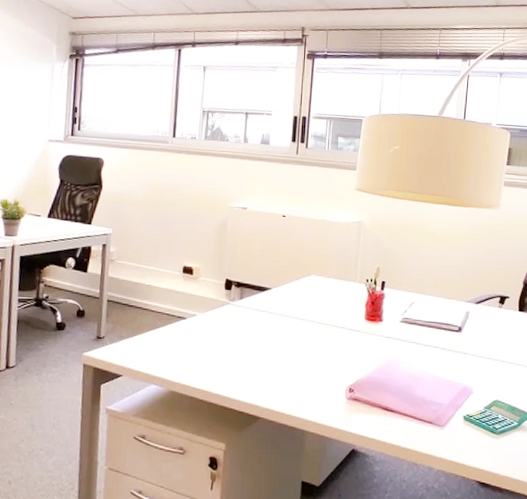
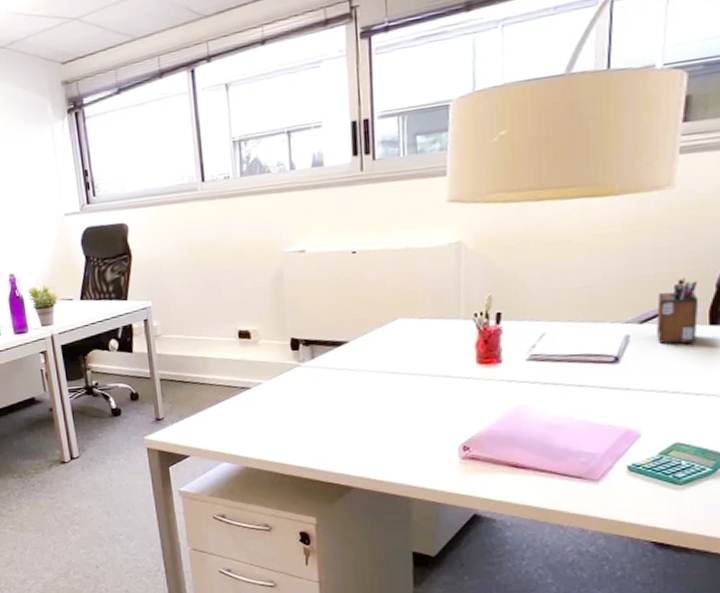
desk organizer: none [486,273,513,323] -> present [656,277,699,344]

